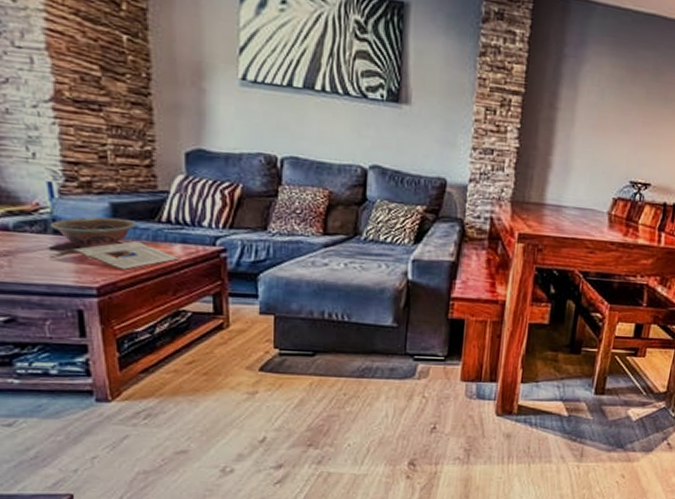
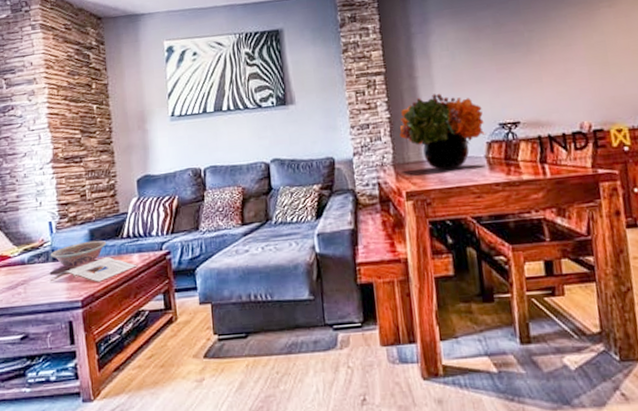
flower arrangement: none [525,132,618,219] -> present [400,93,485,171]

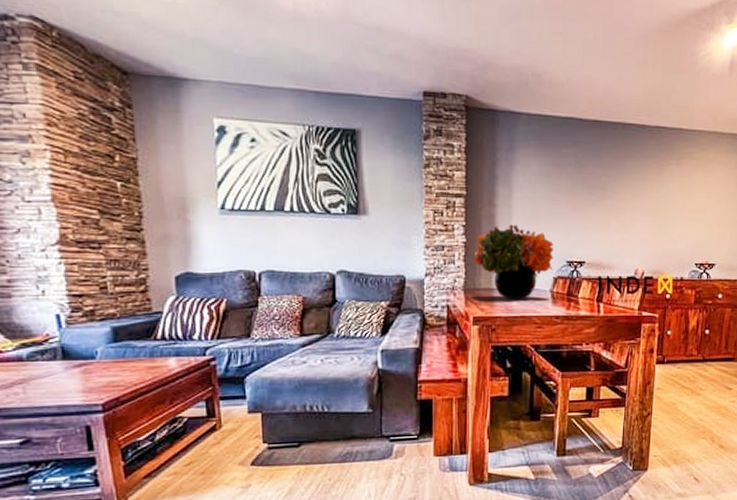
magazine: present [49,257,138,283] -> none [58,359,175,387]
decorative bowl: present [51,240,107,270] -> none [59,339,136,371]

